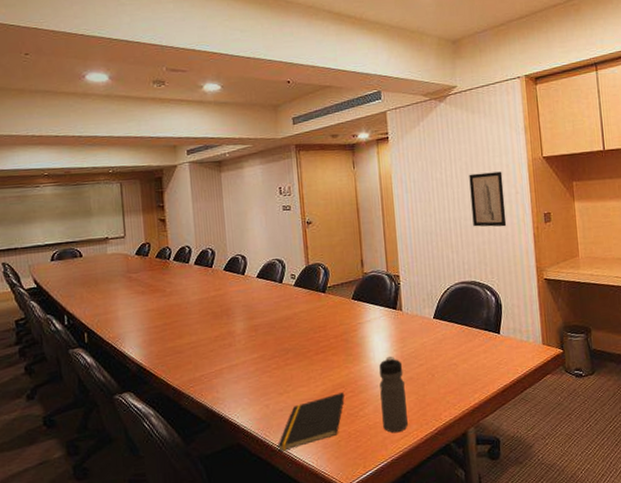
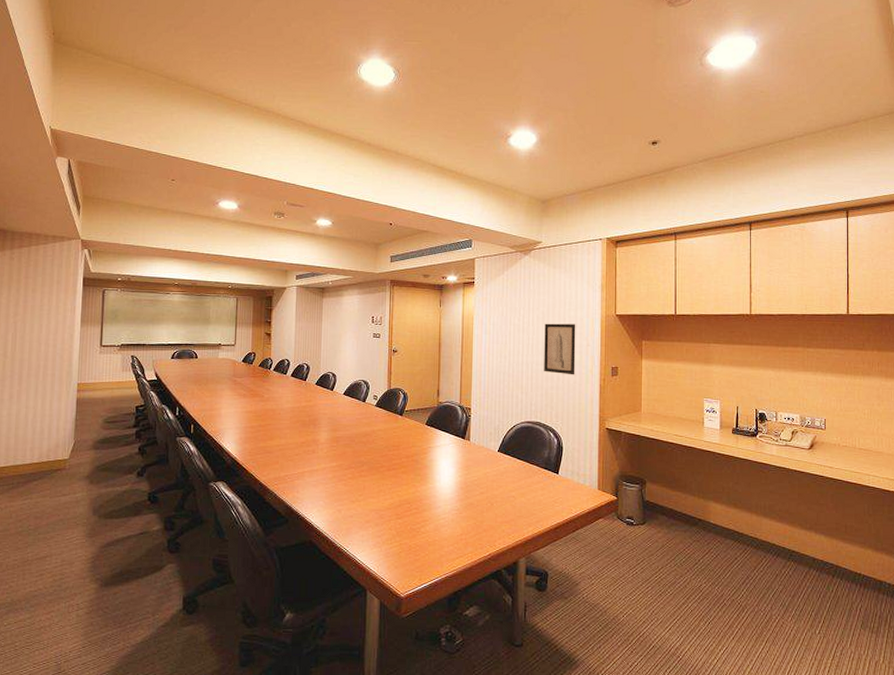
notepad: present [276,392,345,452] -> none [344,508,410,554]
water bottle: present [379,355,408,433] -> none [441,480,466,553]

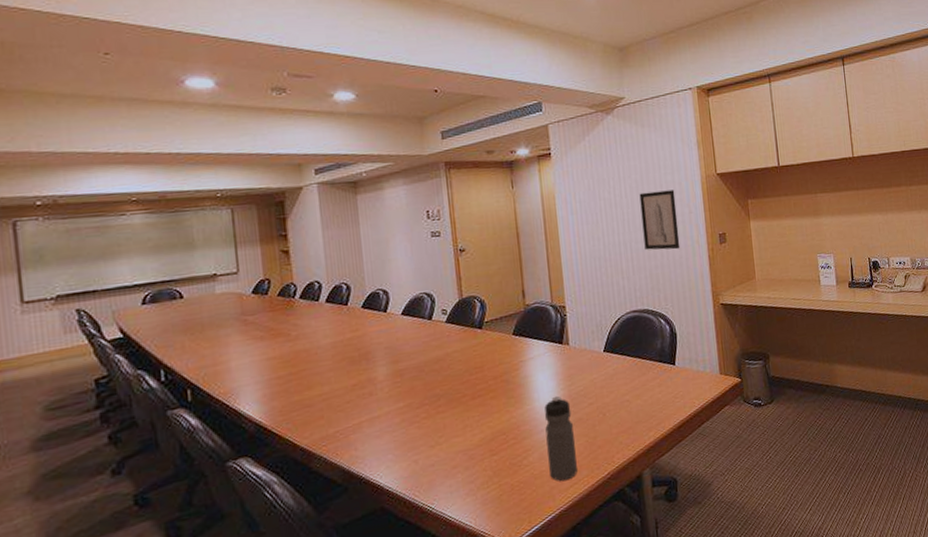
water bottle: none [441,480,466,553] -> present [544,395,577,481]

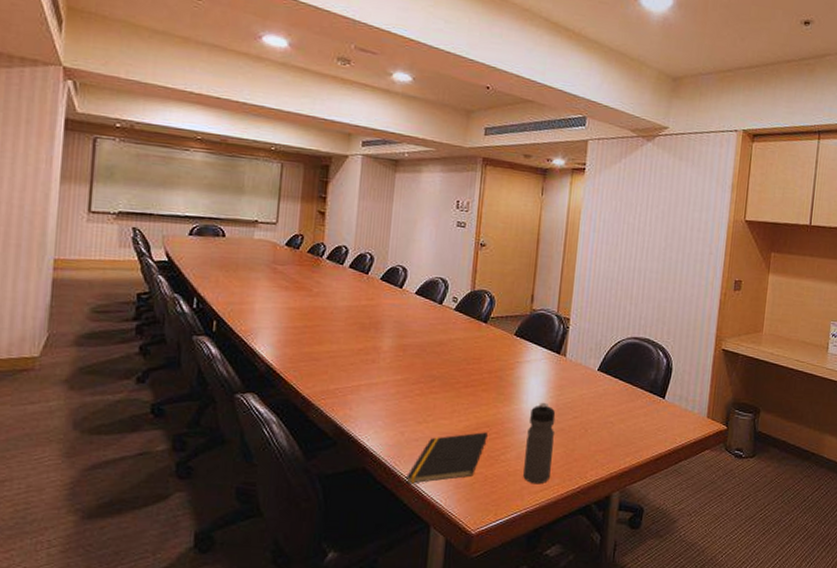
notepad: none [428,440,507,513] -> present [405,432,489,484]
wall art: present [639,189,680,251] -> none [658,224,700,287]

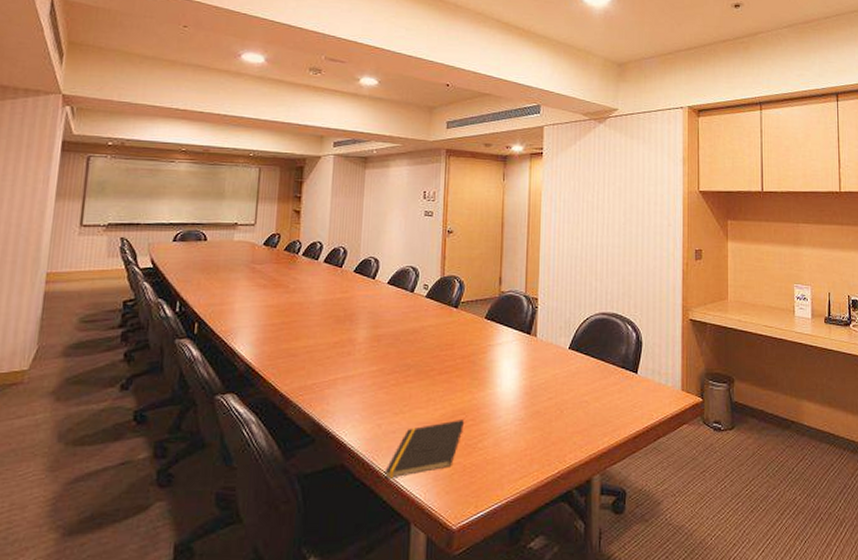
water bottle: present [523,402,556,484] -> none [502,384,531,472]

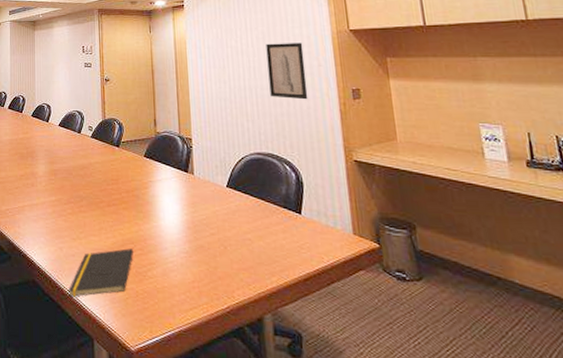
wall art: none [621,200,656,259] -> present [266,42,308,100]

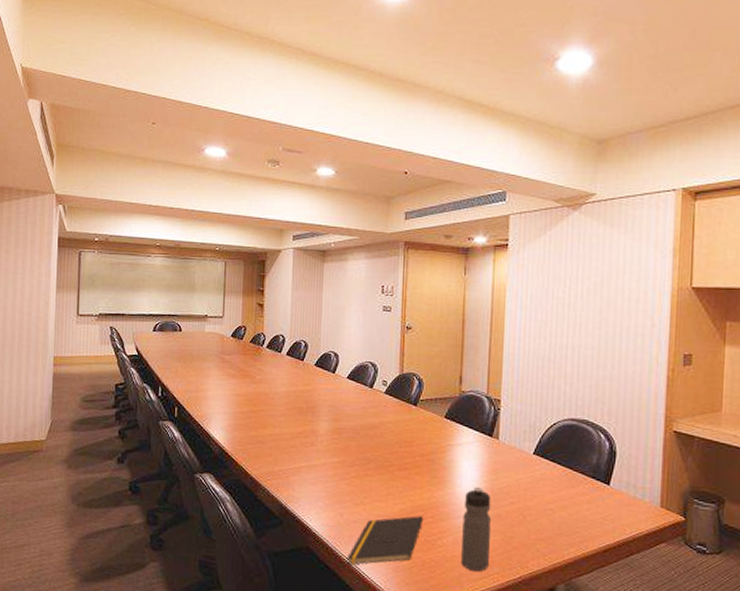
water bottle: none [168,219,197,303] -> present [461,486,492,572]
wall art: present [266,42,308,100] -> none [594,297,638,363]

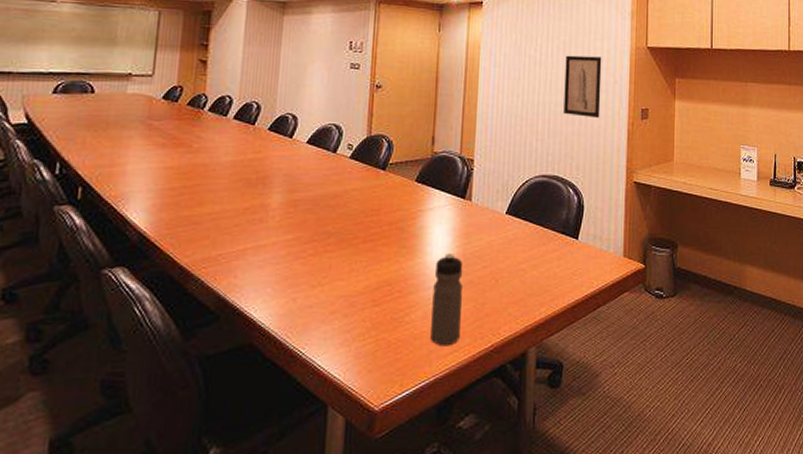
notepad: present [346,516,424,565] -> none [298,291,391,358]
wall art: none [594,297,638,363] -> present [563,55,602,119]

